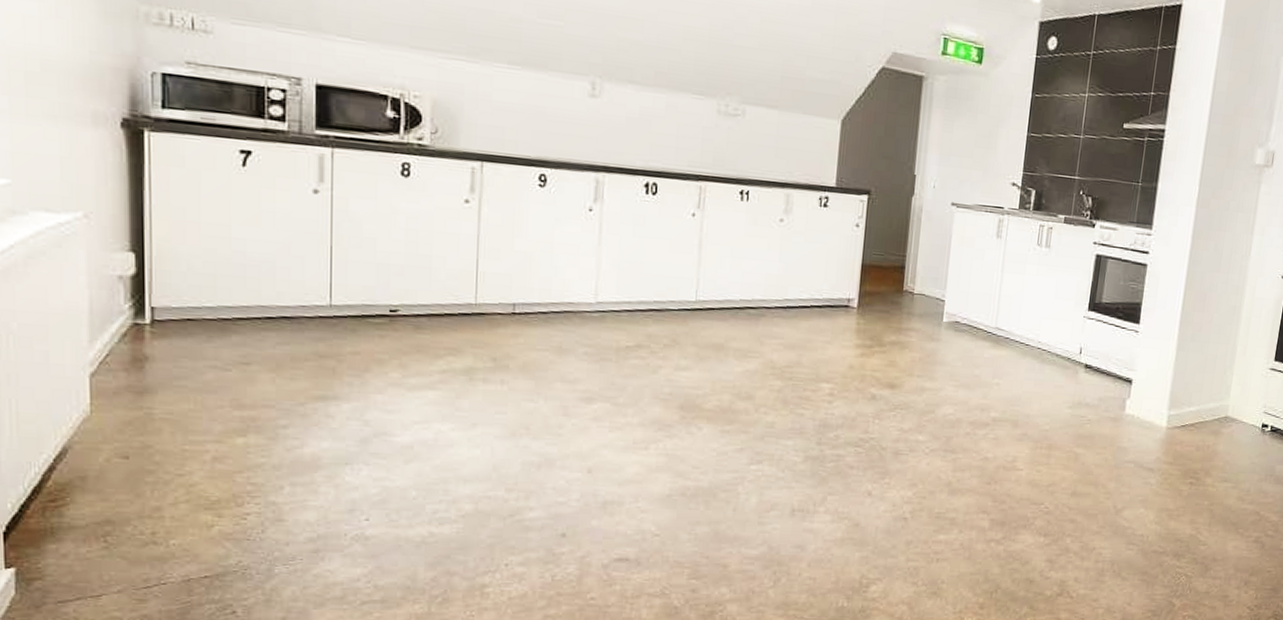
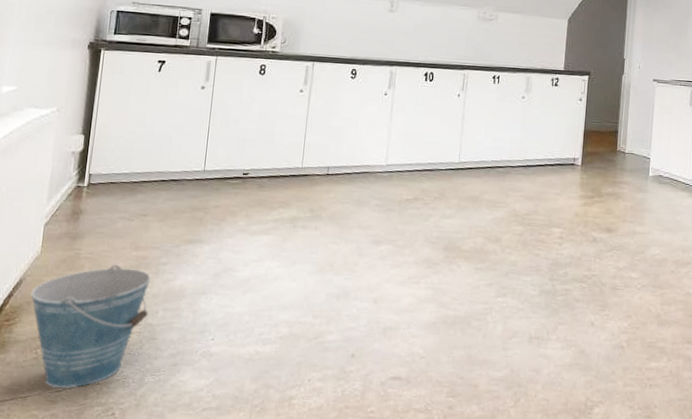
bucket: none [84,427,268,585] -> present [31,264,152,389]

